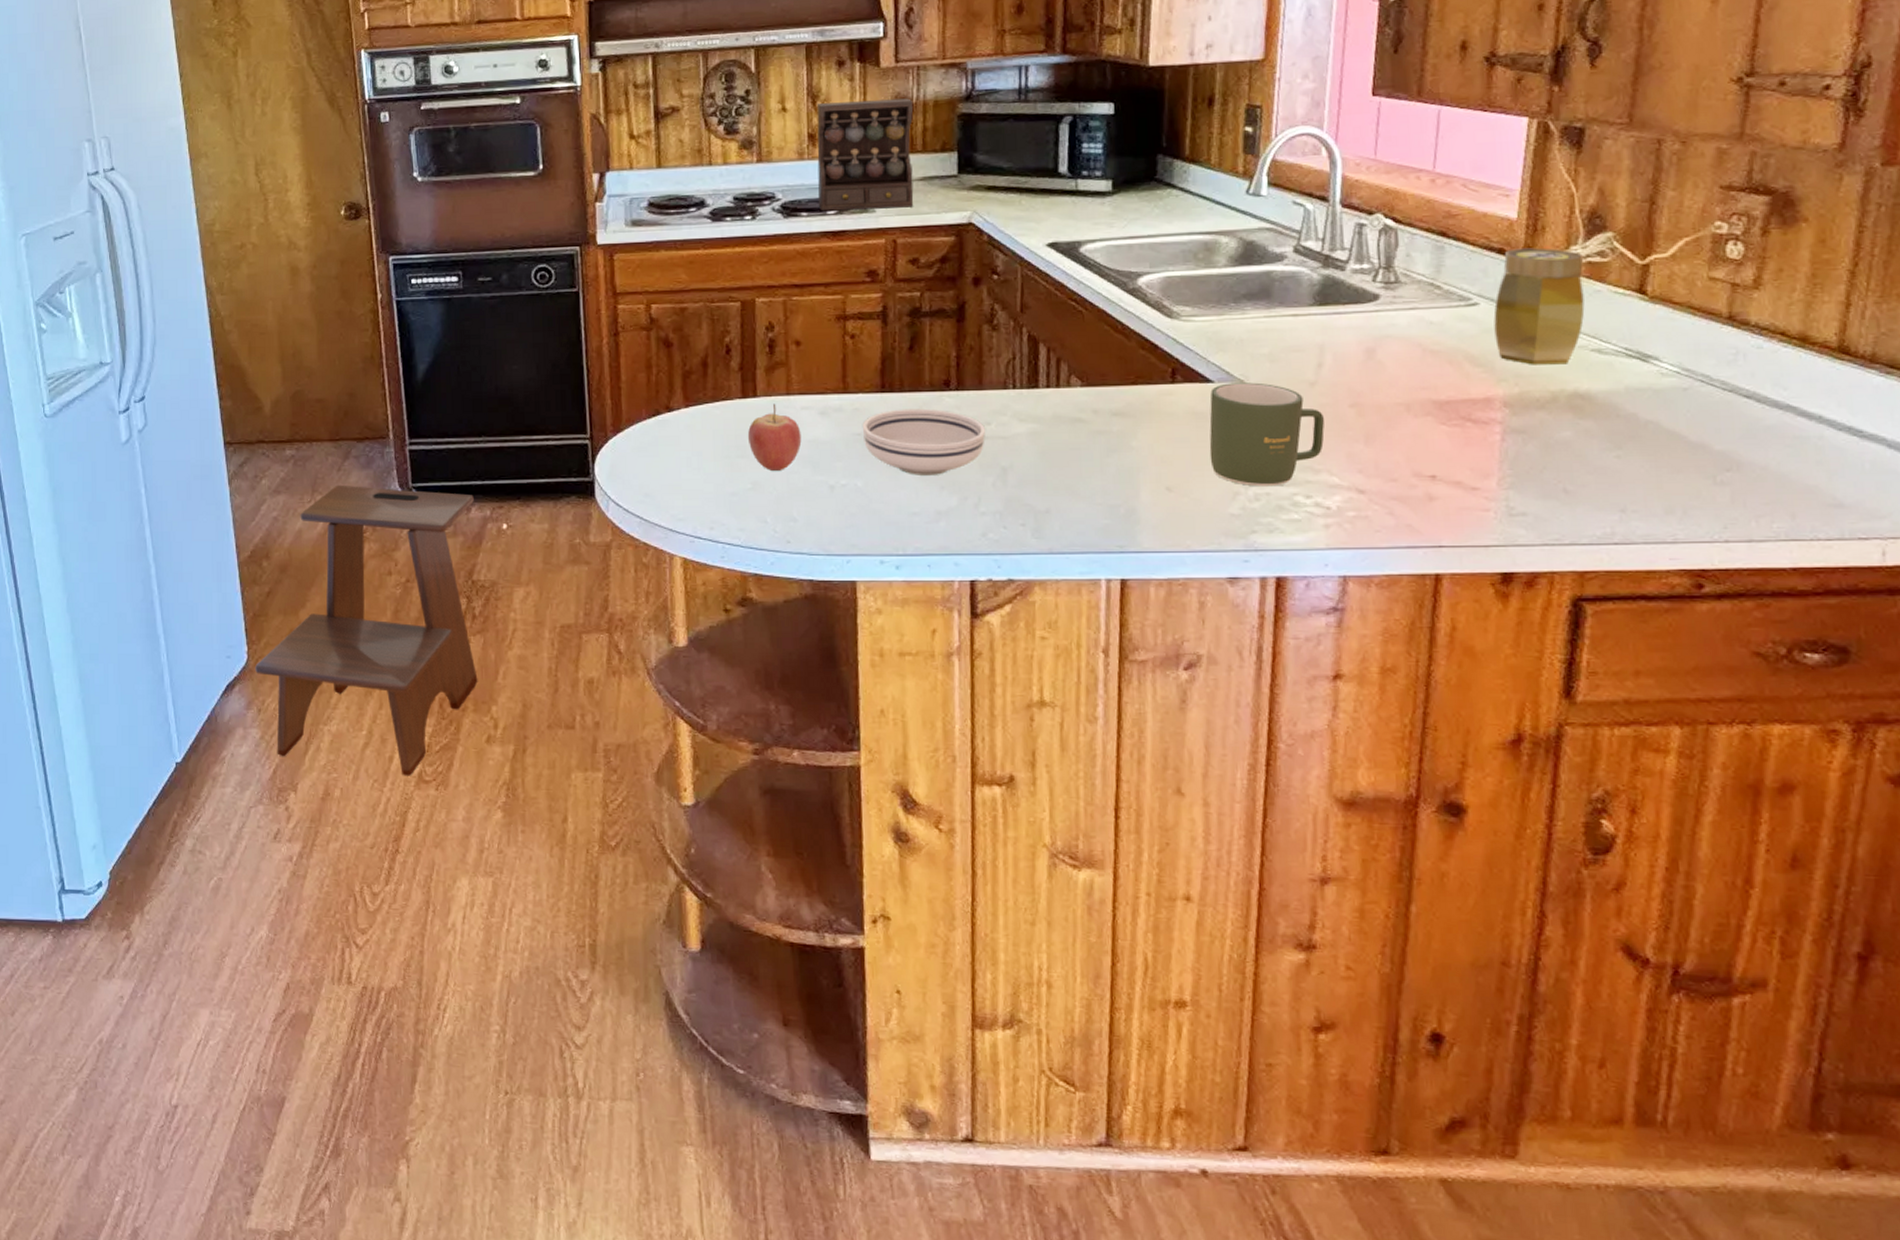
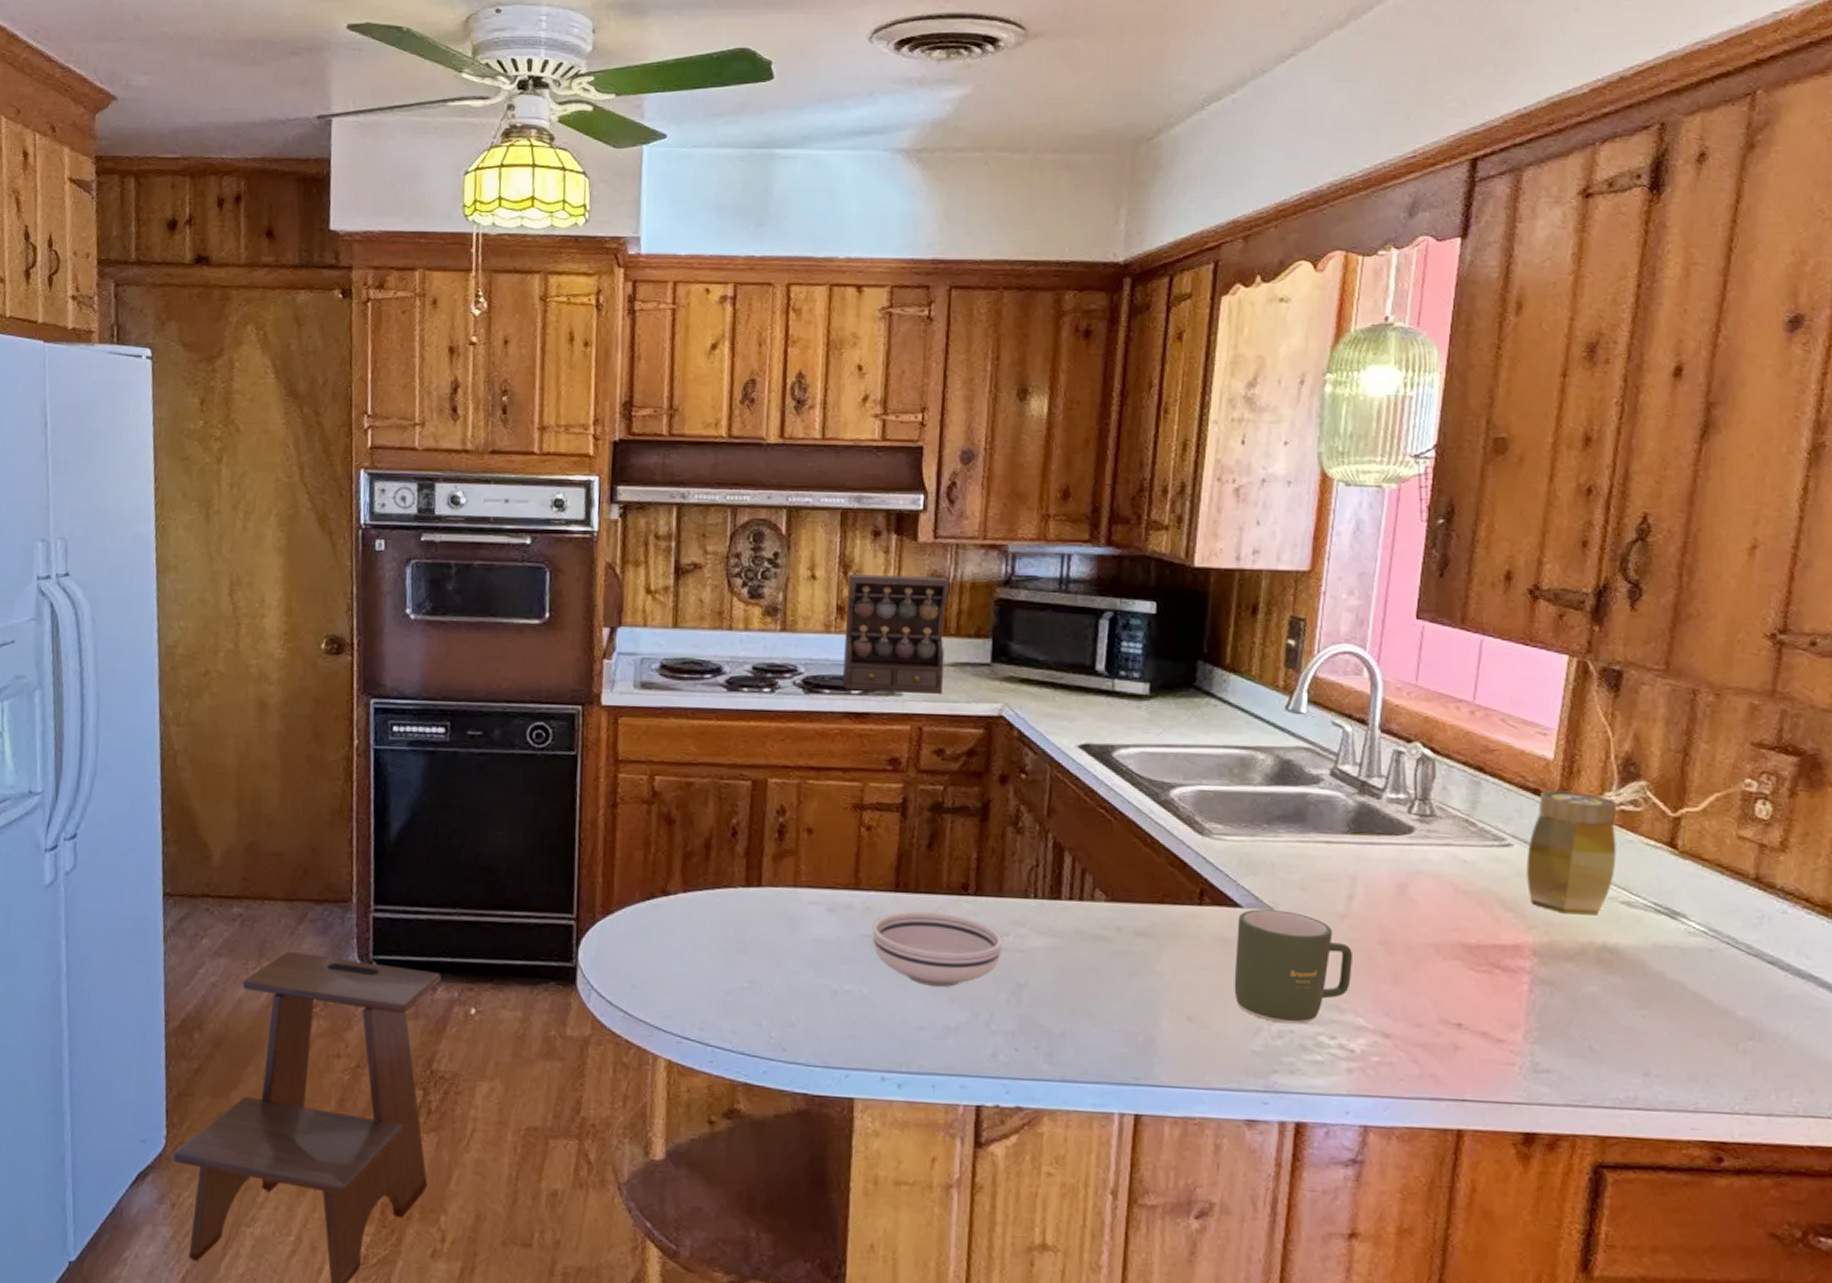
fruit: present [747,403,802,471] -> none [748,895,807,970]

